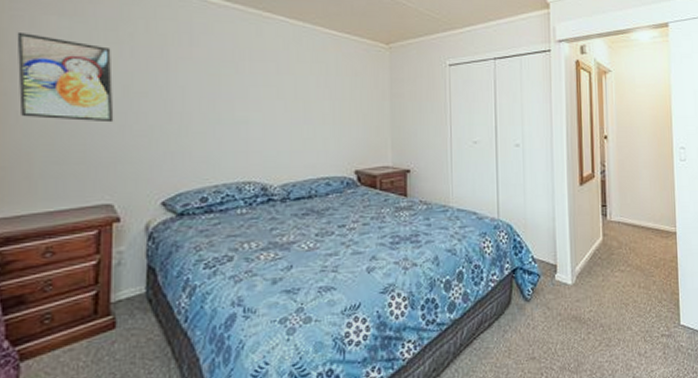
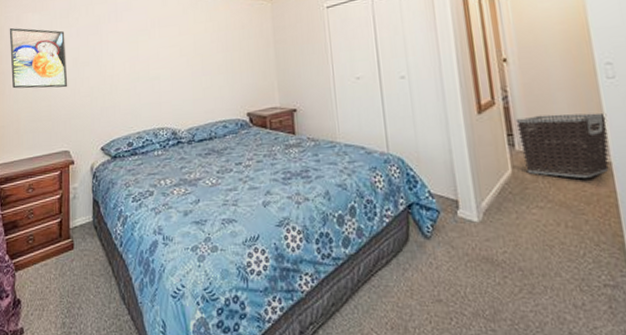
clothes hamper: none [609,189,677,245] -> present [515,112,609,178]

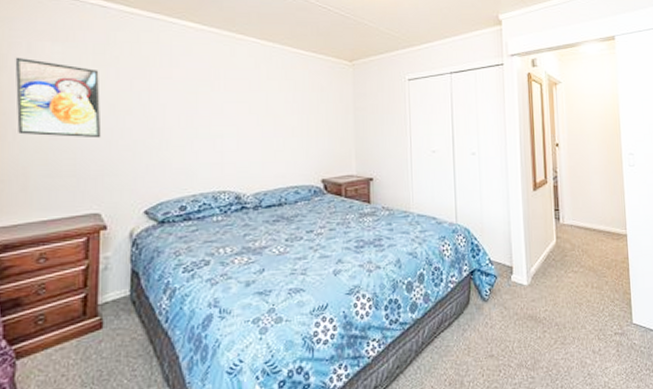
clothes hamper: present [515,112,609,178] -> none [562,193,627,247]

